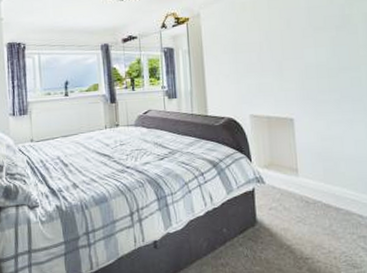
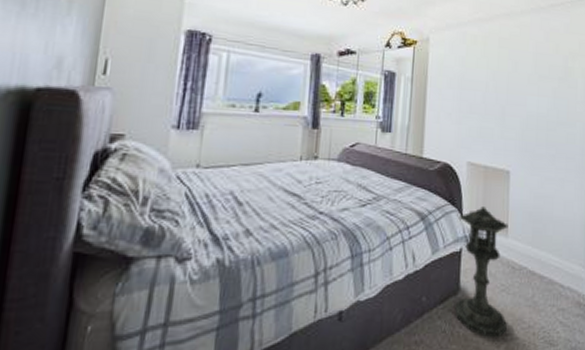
lantern: none [249,152,307,262] -> present [455,207,509,338]

